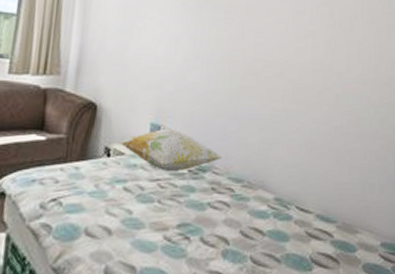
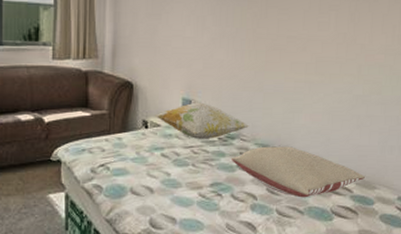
pillow: none [202,181,346,243] -> present [232,146,365,198]

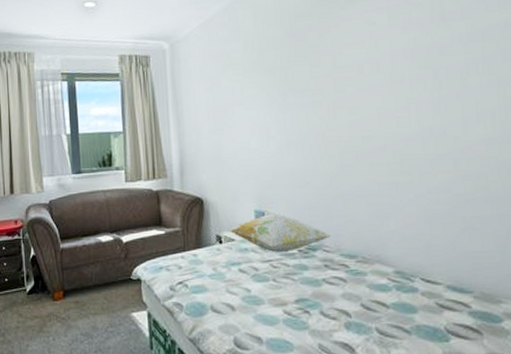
pillow: present [232,146,365,198] -> none [316,256,484,315]

